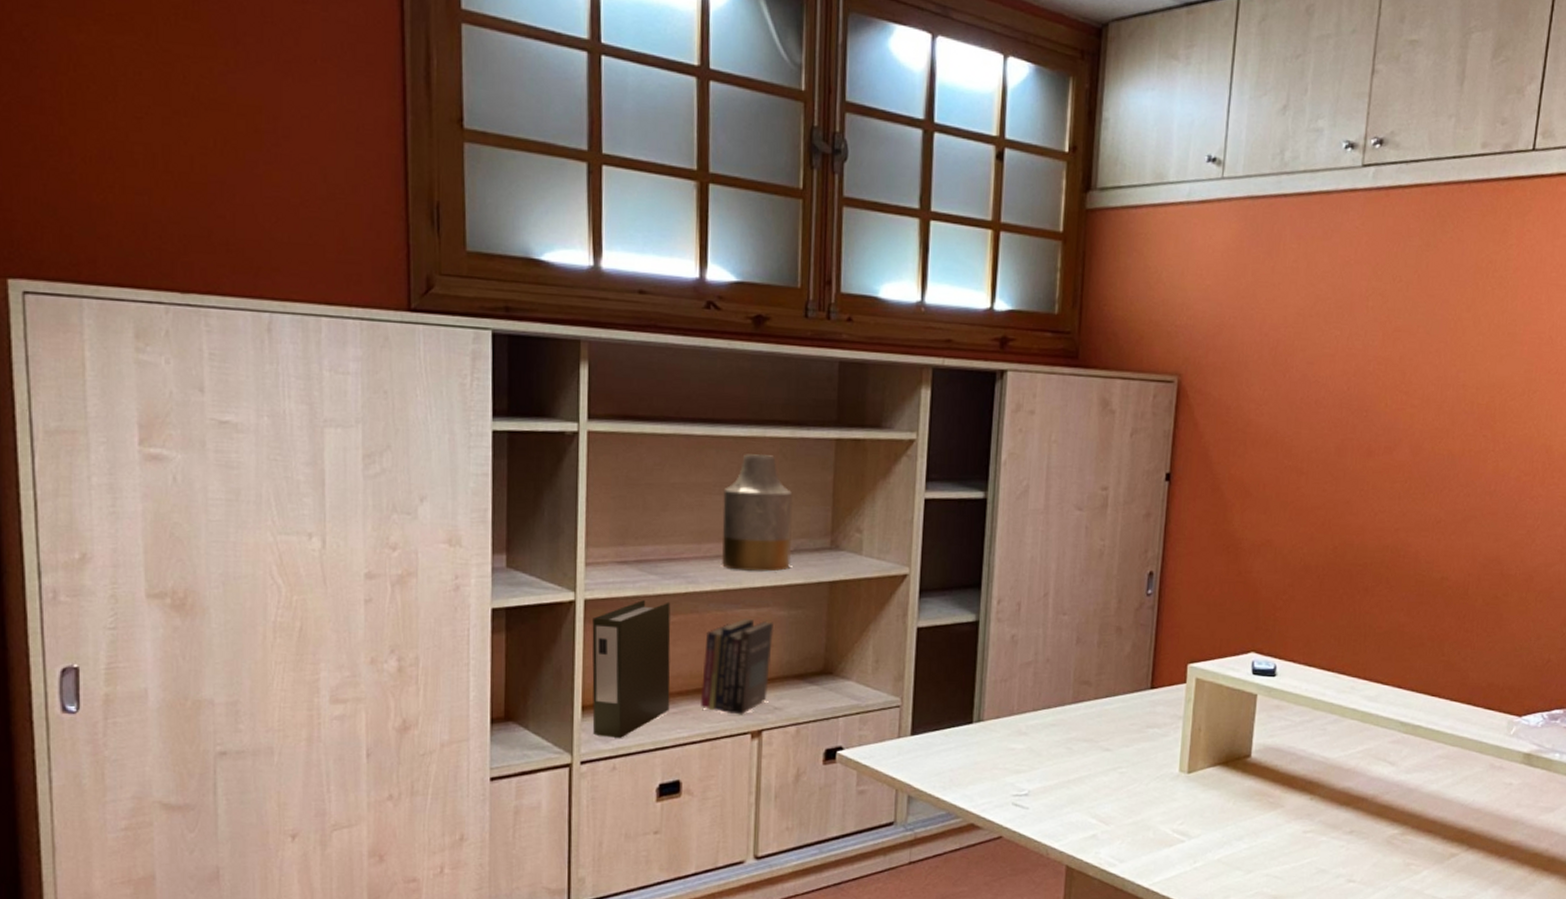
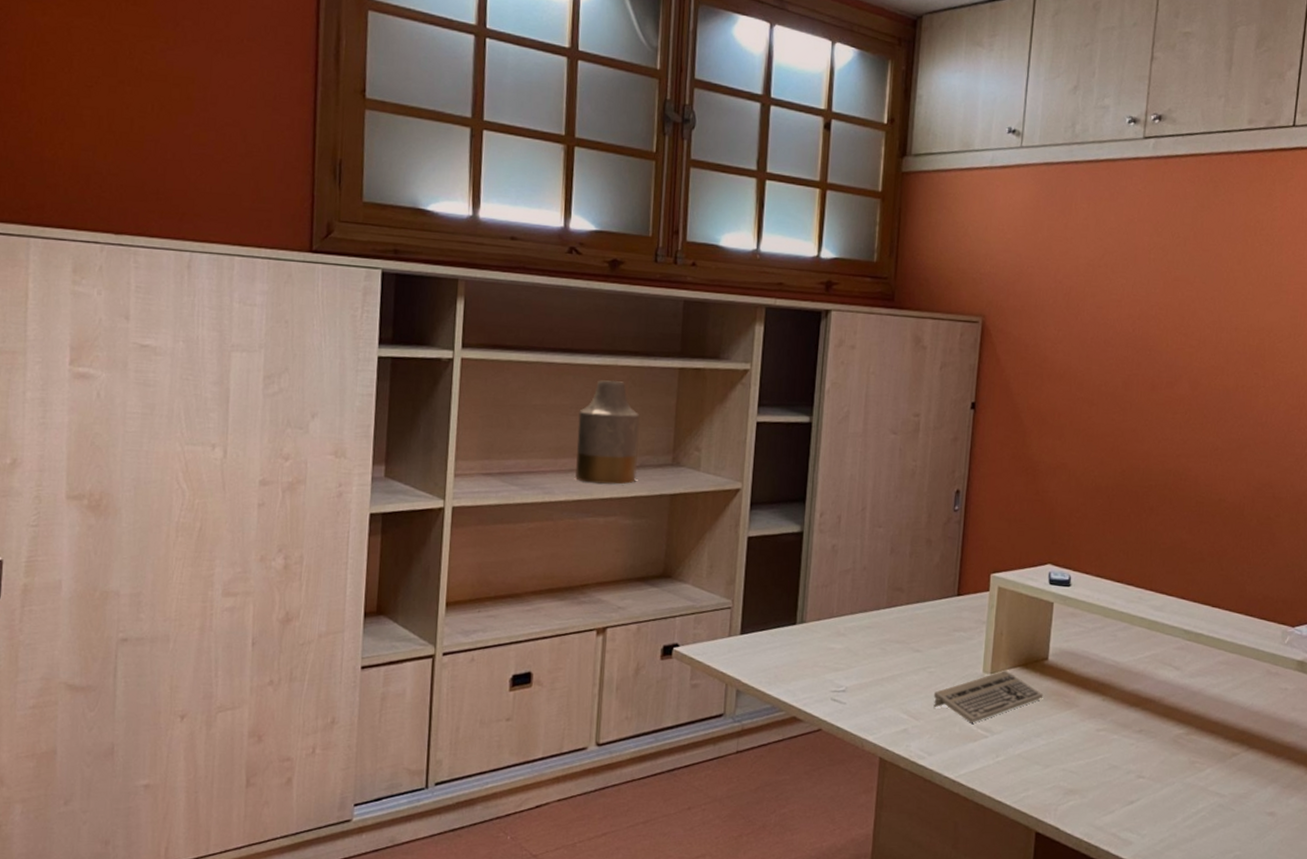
binder: present [592,600,671,738] -> none [455,508,529,632]
books: present [701,618,774,715] -> none [552,525,620,613]
computer keyboard: none [1124,770,1246,827] -> present [933,671,1044,723]

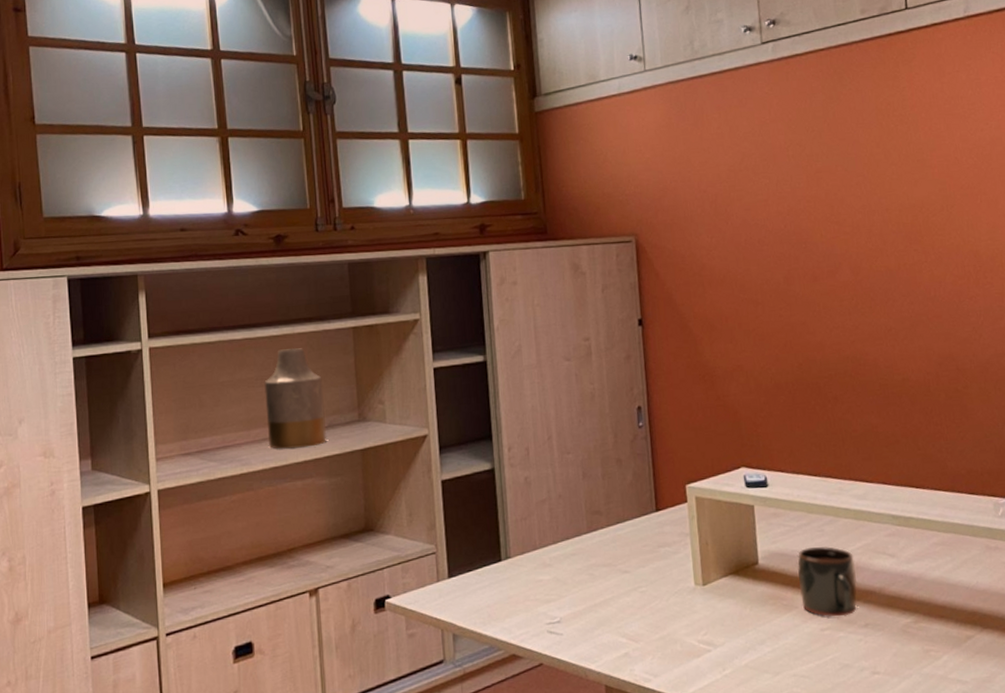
computer keyboard: present [933,671,1044,723] -> none [649,581,760,639]
mug: none [1082,650,1141,720] -> present [798,546,858,616]

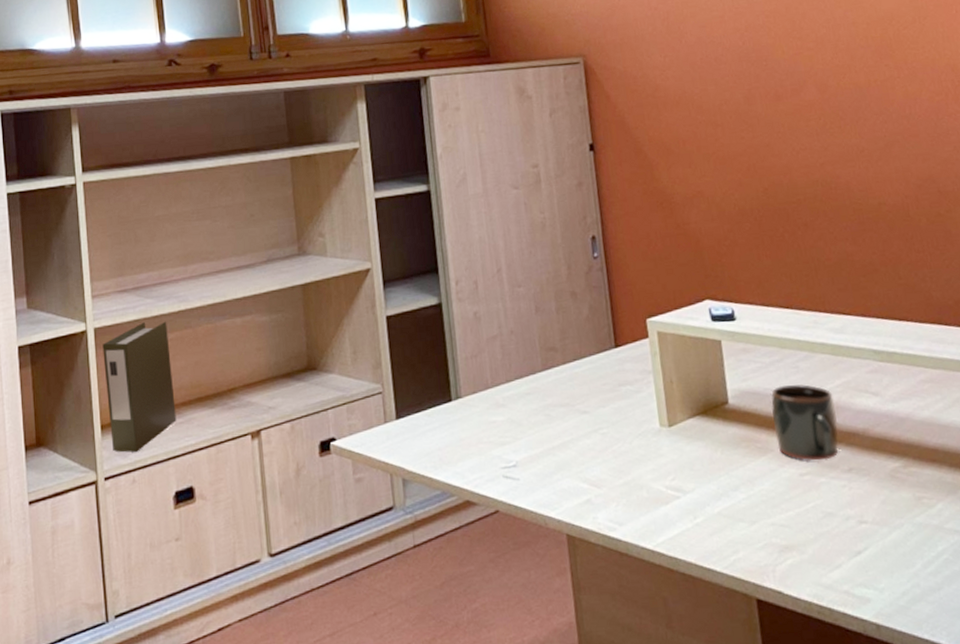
binder: none [166,483,237,609] -> present [102,321,177,453]
vase: present [264,348,327,449] -> none [200,180,267,285]

